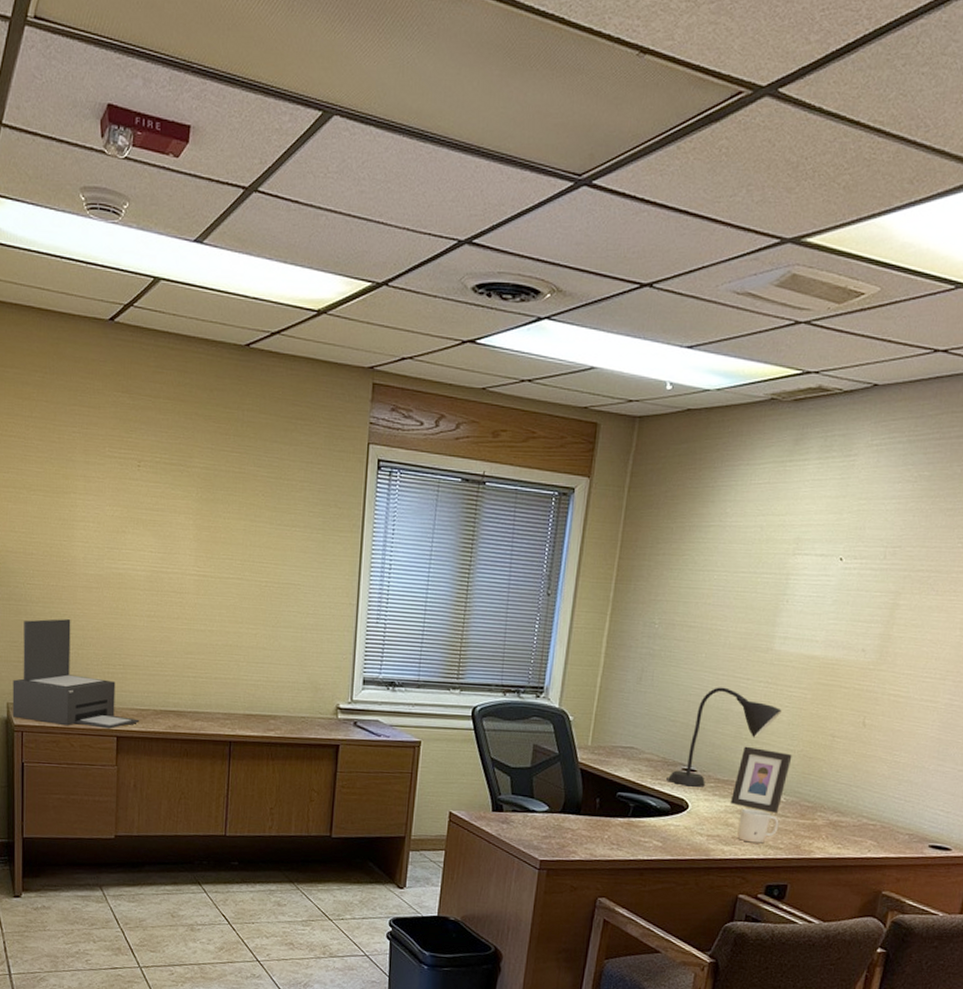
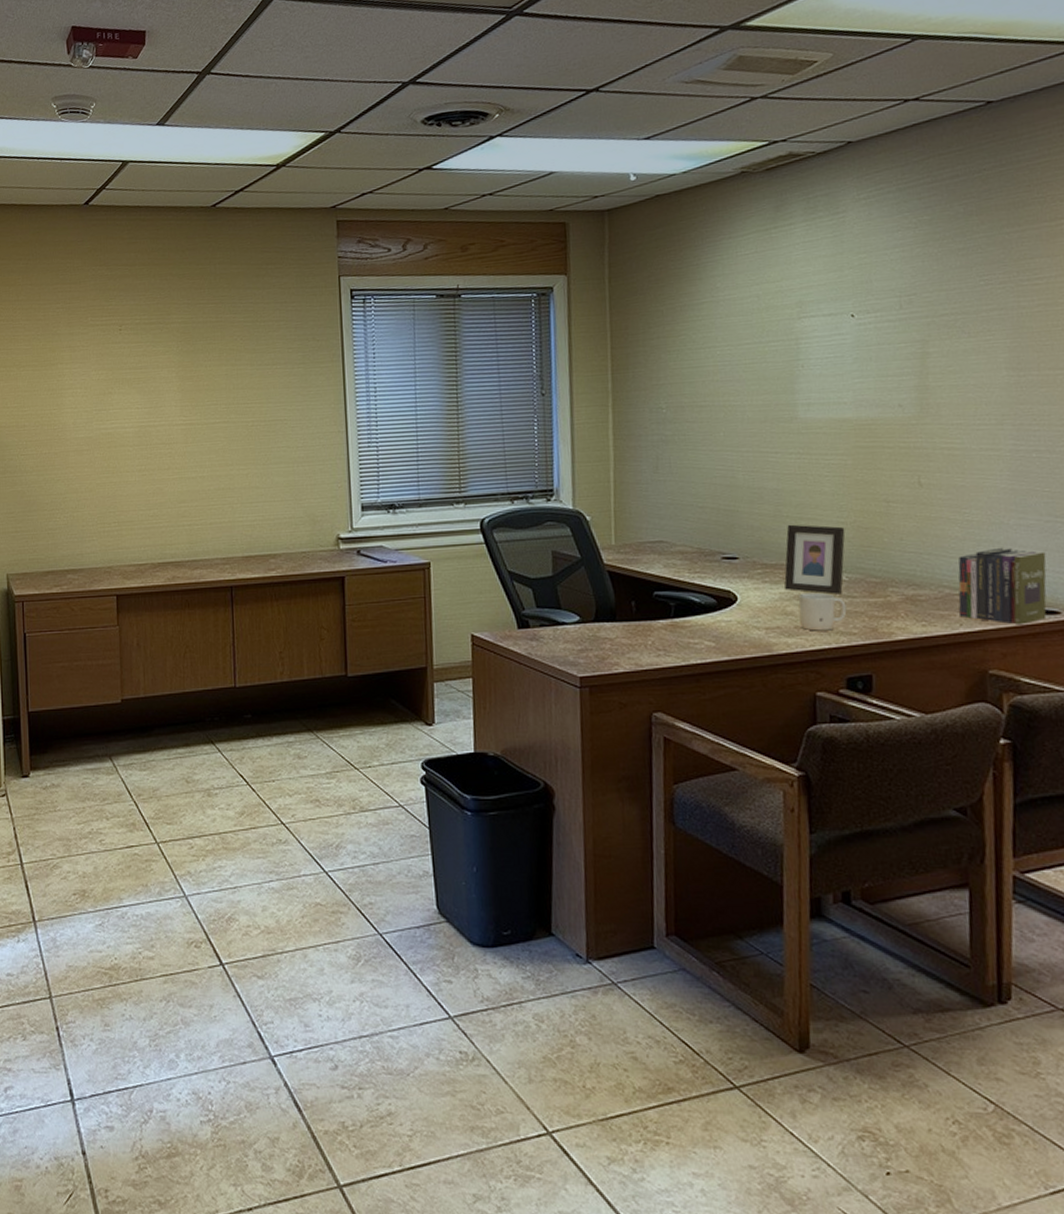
printer: present [12,619,140,729] -> none [11,484,139,591]
desk lamp: present [666,687,782,787] -> none [706,464,822,576]
books: none [869,788,952,857] -> present [958,547,1047,625]

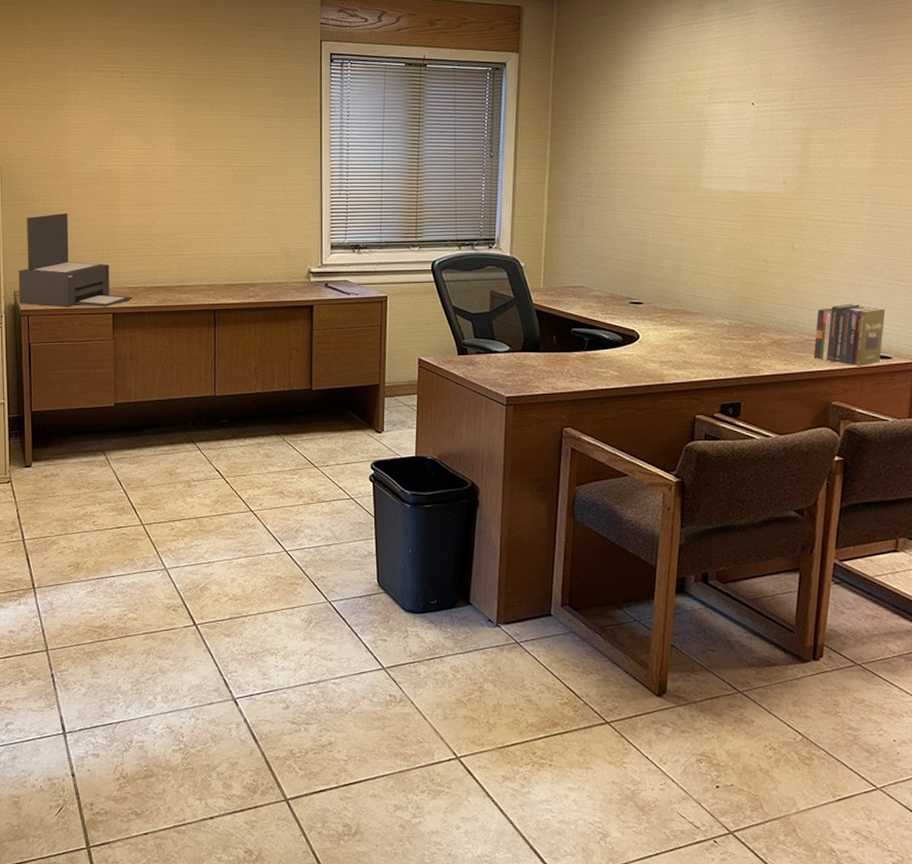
printer: none [11,484,139,591] -> present [18,213,133,308]
picture frame: present [784,524,845,595] -> none [678,277,731,336]
mug: present [797,592,847,631] -> none [688,334,726,366]

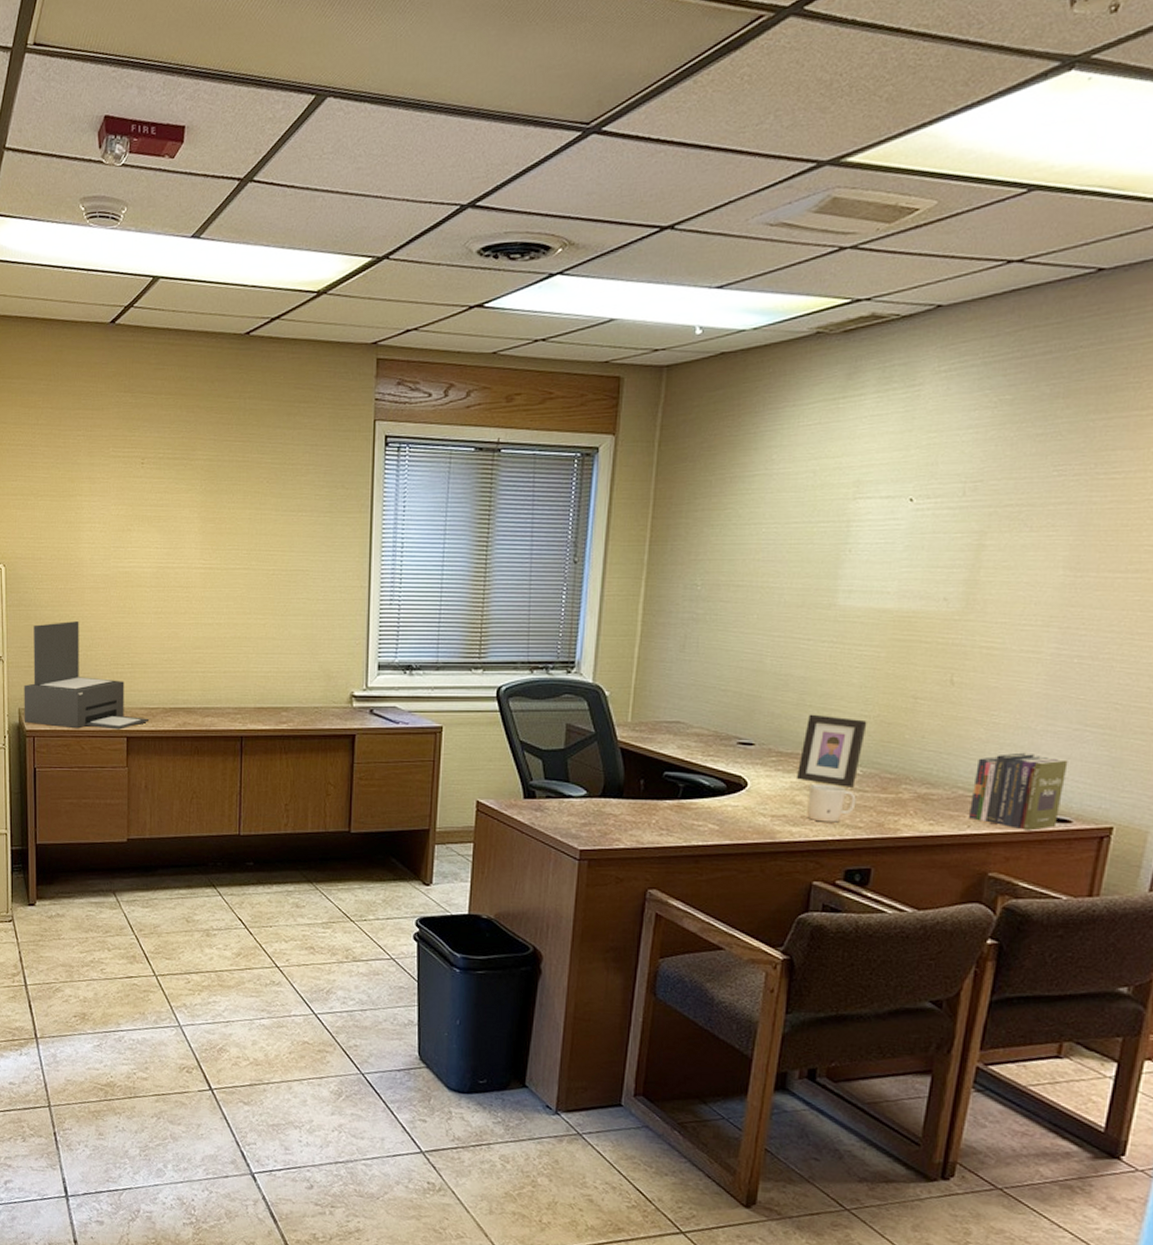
picture frame: none [678,277,731,336] -> present [797,714,867,788]
mug: none [688,334,726,366] -> present [807,783,857,823]

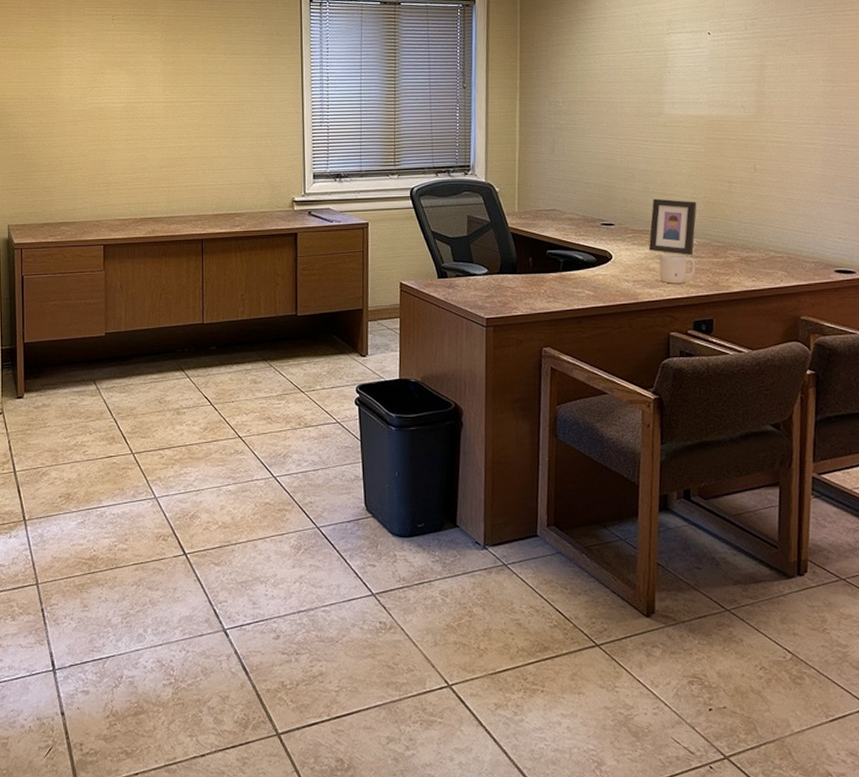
printer: present [24,621,150,730] -> none [12,149,123,240]
books: present [968,752,1068,831] -> none [780,220,847,281]

